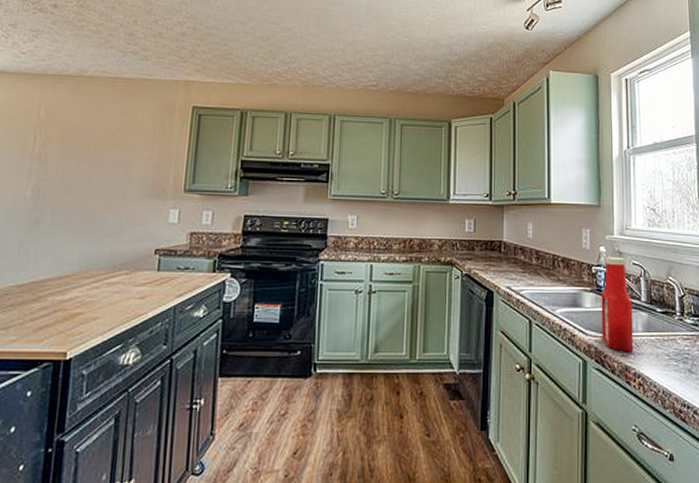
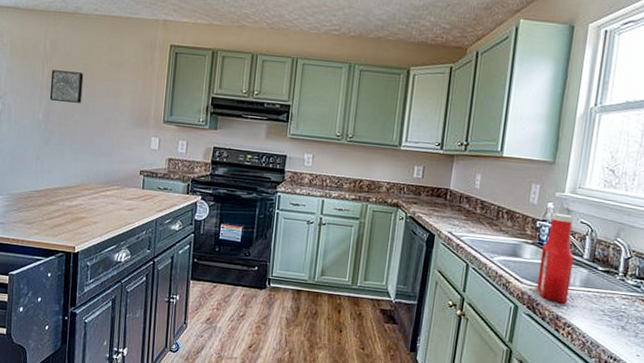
wall art: none [41,139,87,176] -> present [49,70,84,103]

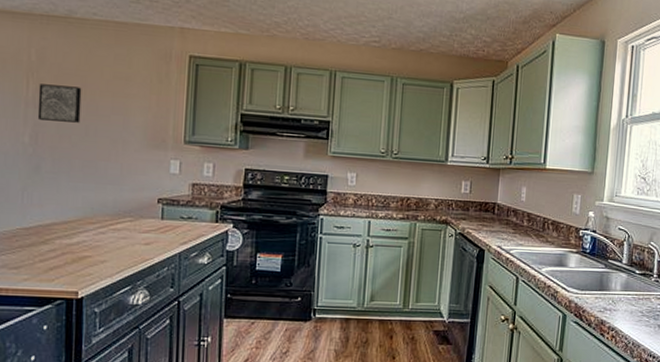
ketchup bottle: present [536,212,574,304] -> none [582,221,614,308]

